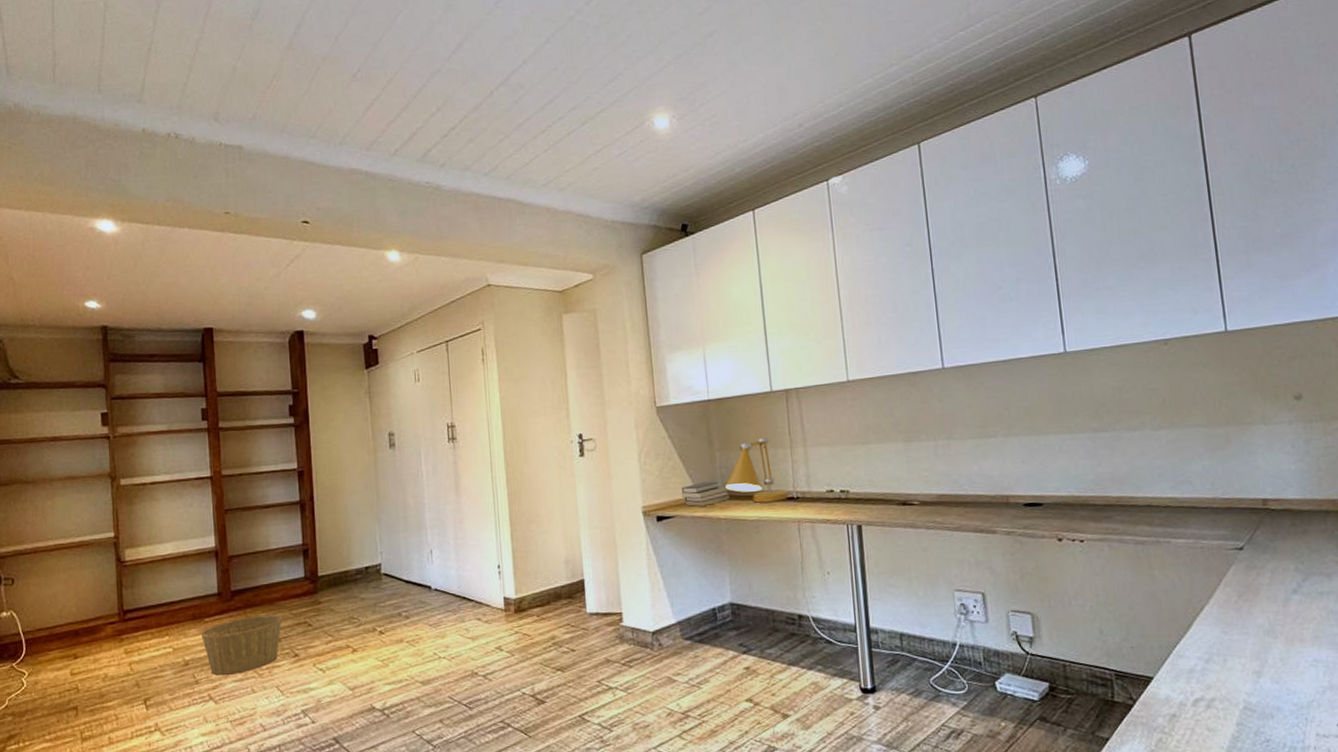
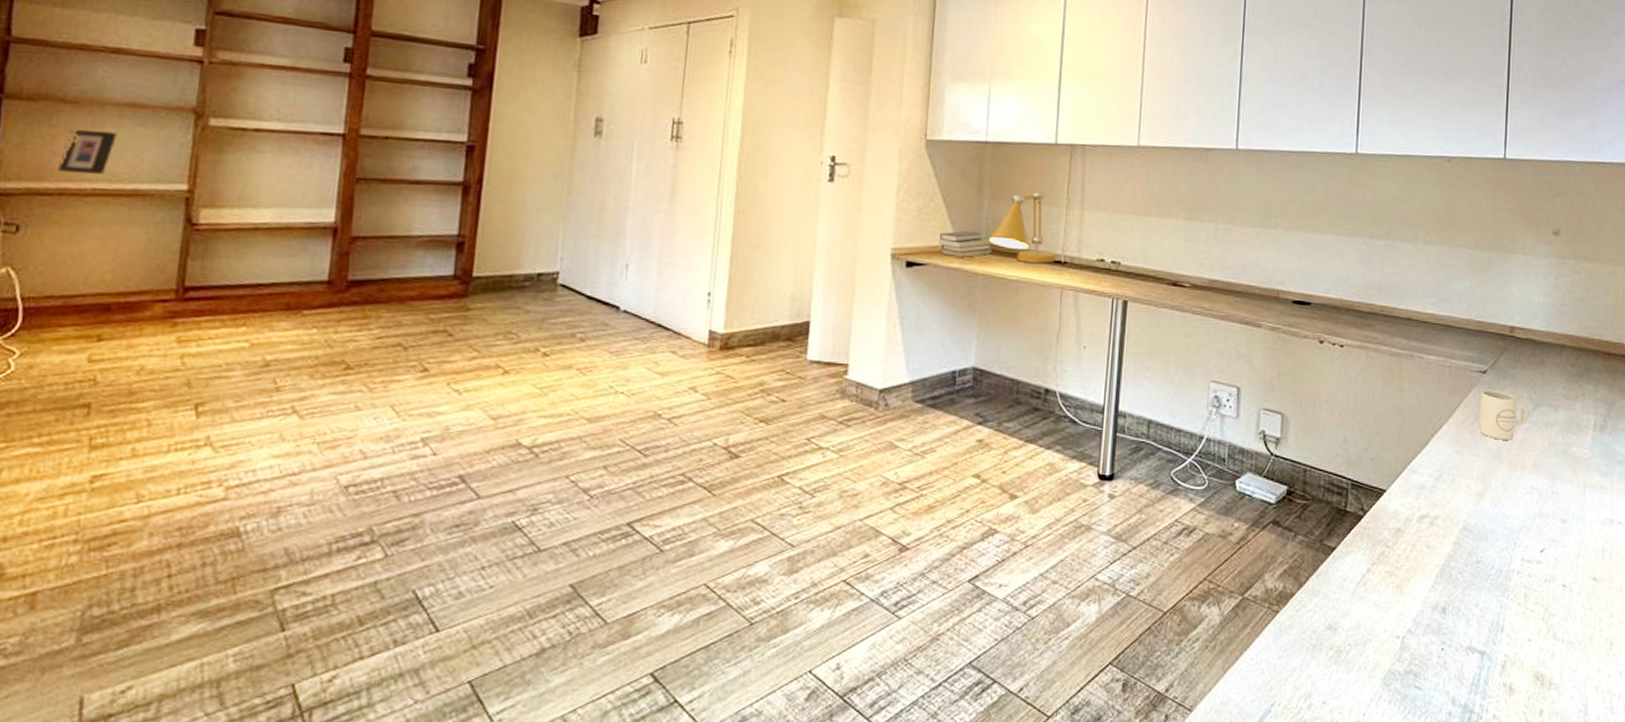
picture frame: none [31,500,64,535] -> present [58,130,117,174]
basket: present [200,614,283,675] -> none [293,315,415,385]
mug: none [1239,565,1298,616] -> present [1478,389,1527,440]

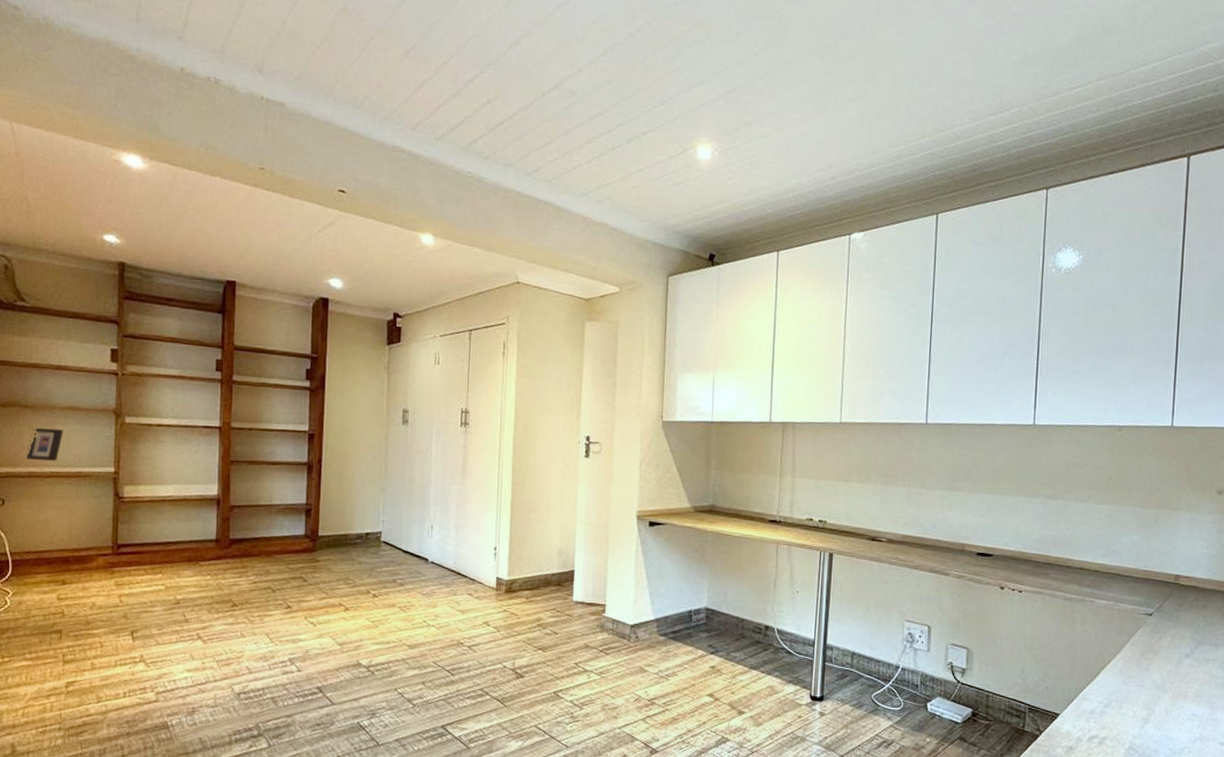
books: present [938,231,993,258] -> none [674,496,720,519]
table lamp: present [988,191,1057,264] -> none [715,463,773,523]
mug: present [1478,389,1527,440] -> none [1144,629,1190,674]

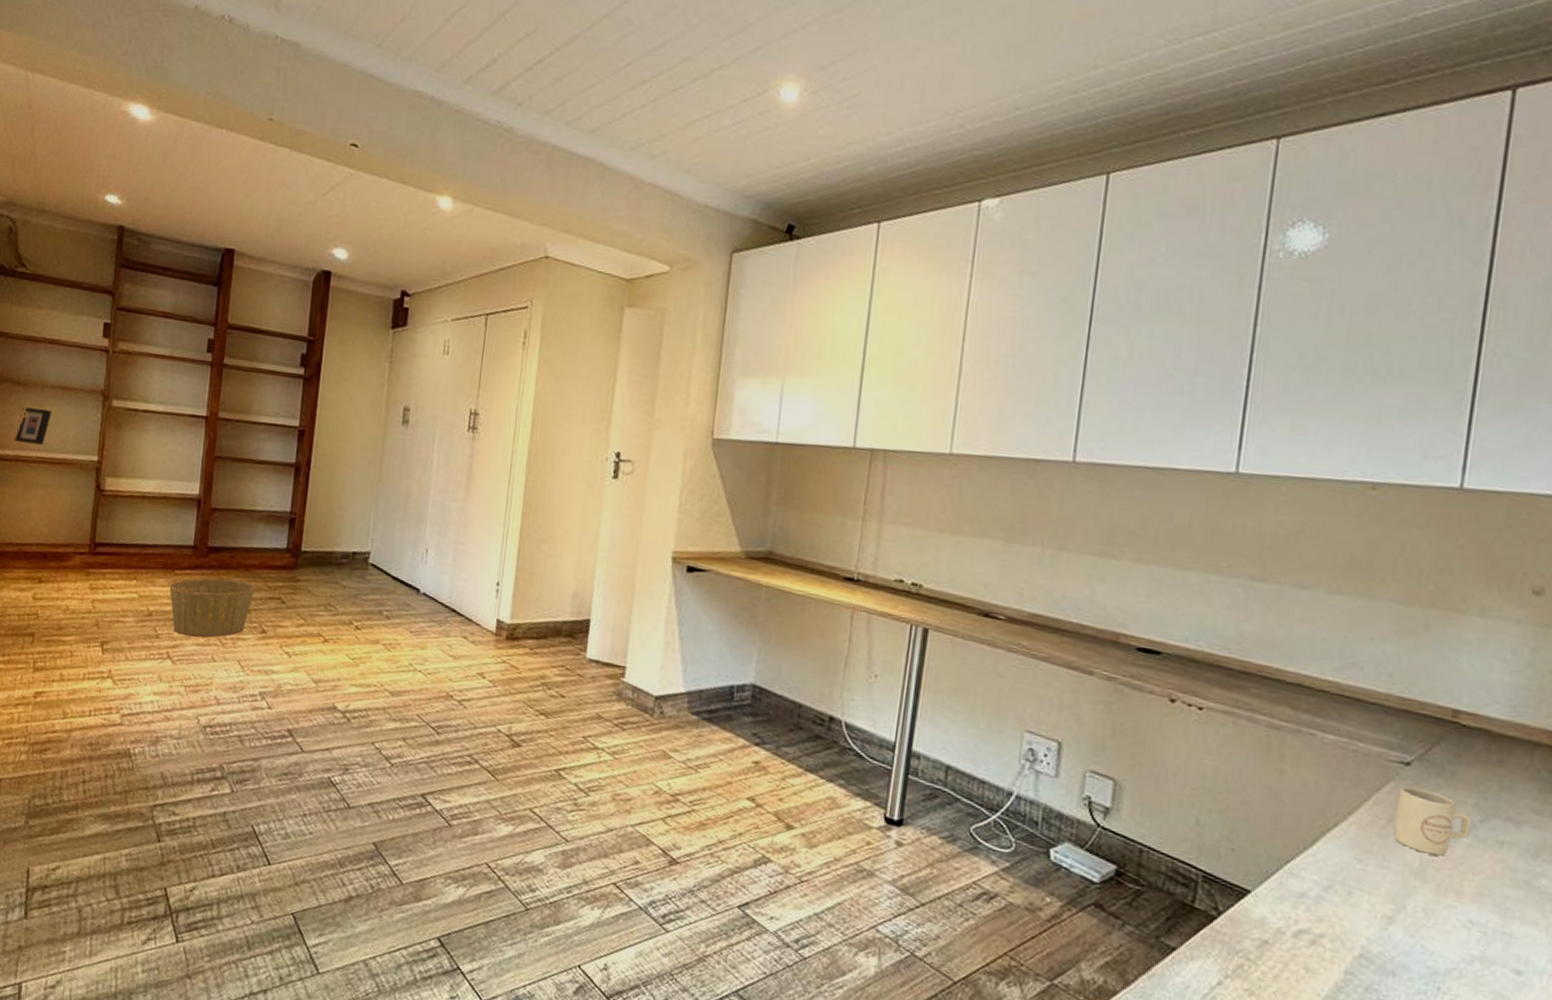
basket: none [194,565,279,618] -> present [169,578,256,637]
mug: none [1144,629,1190,674] -> present [1393,785,1472,856]

